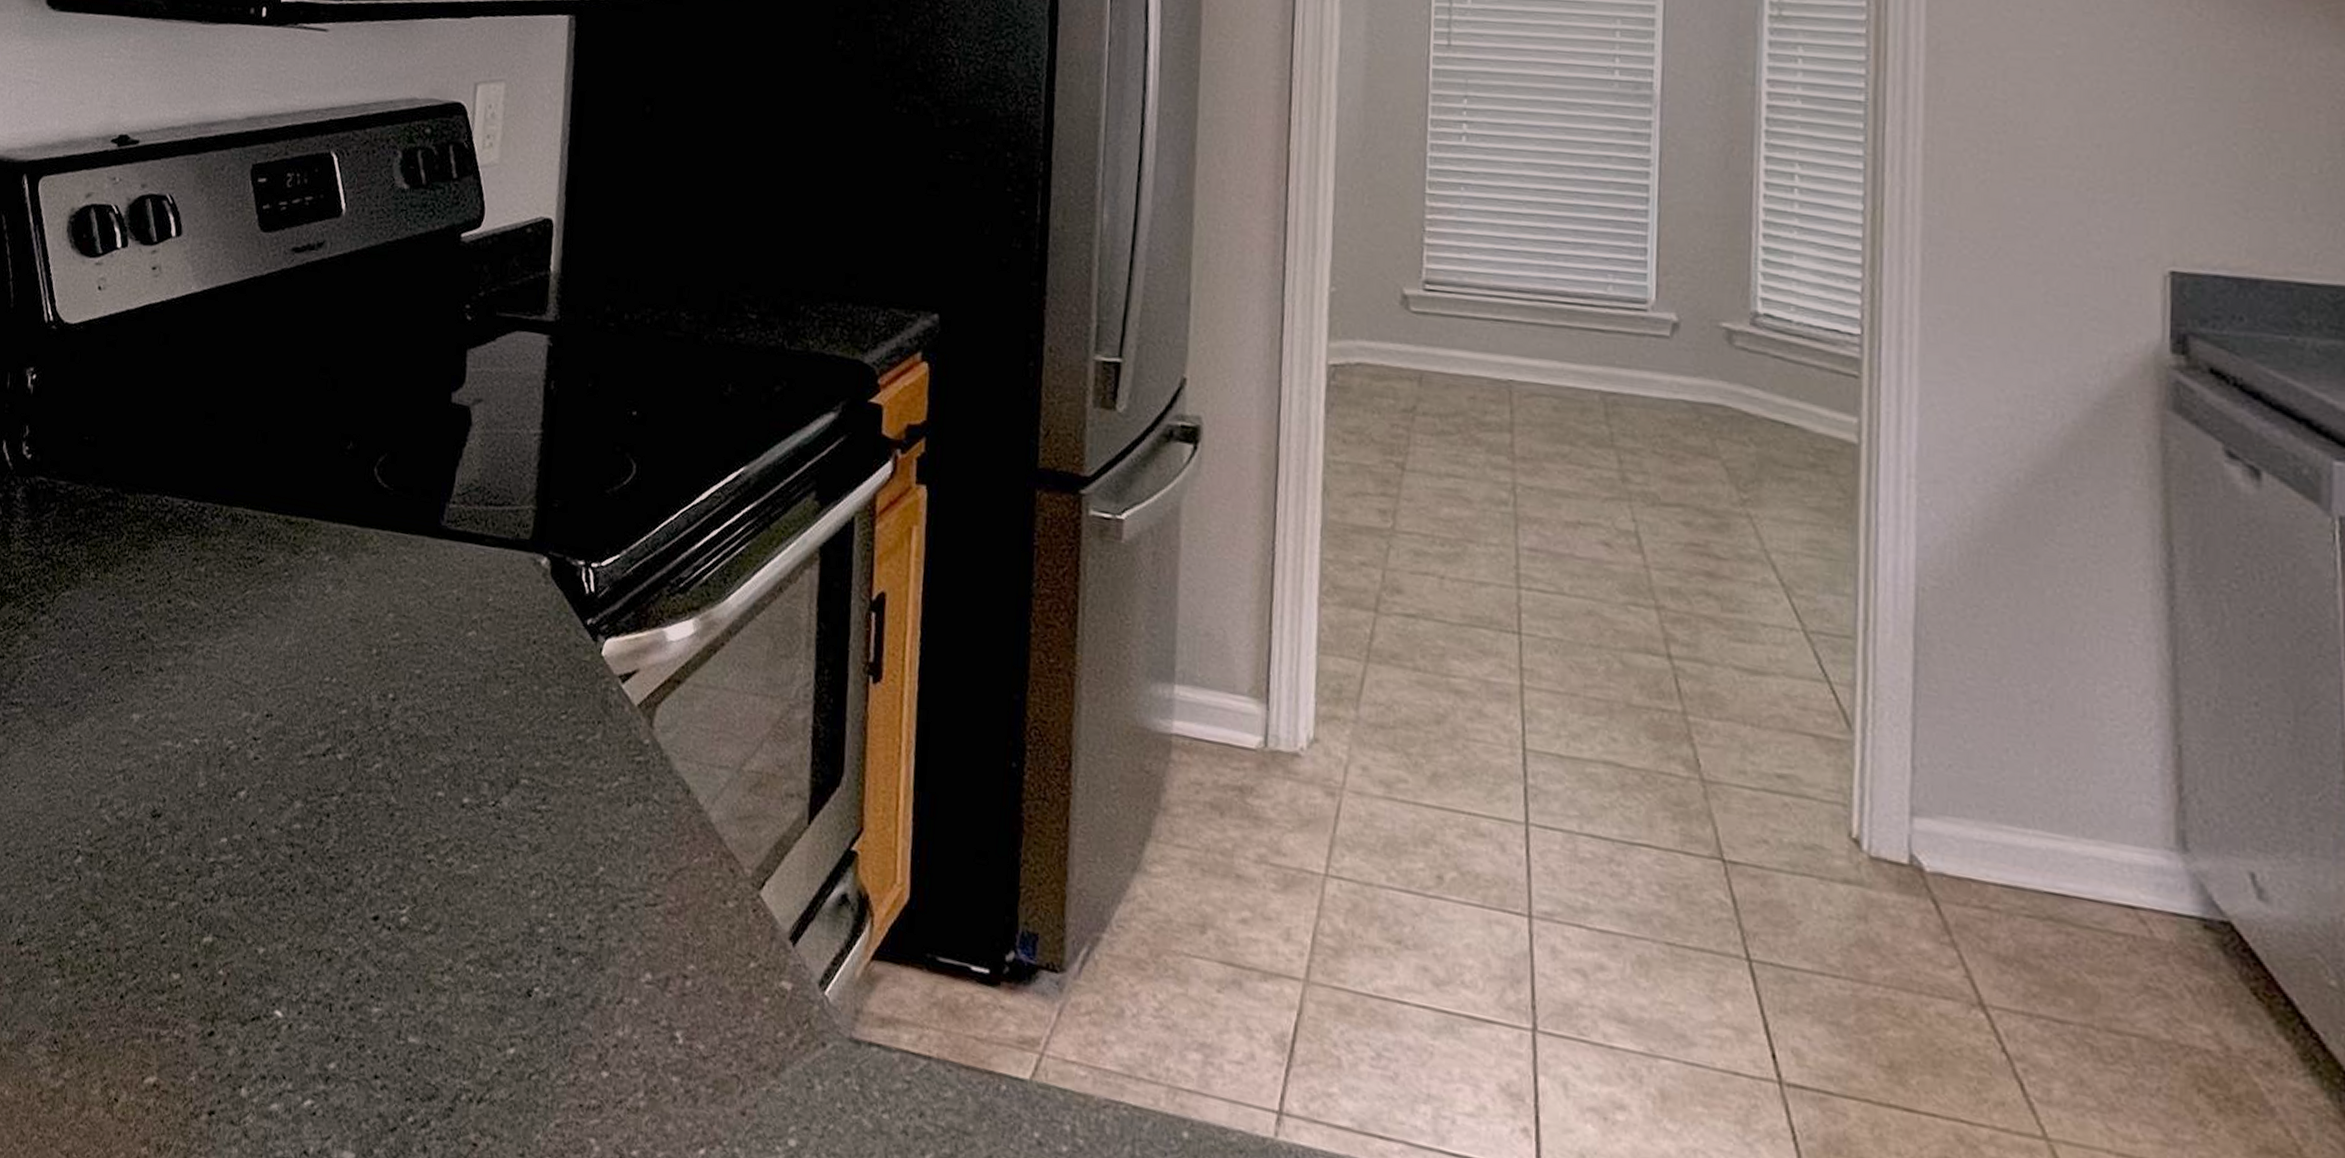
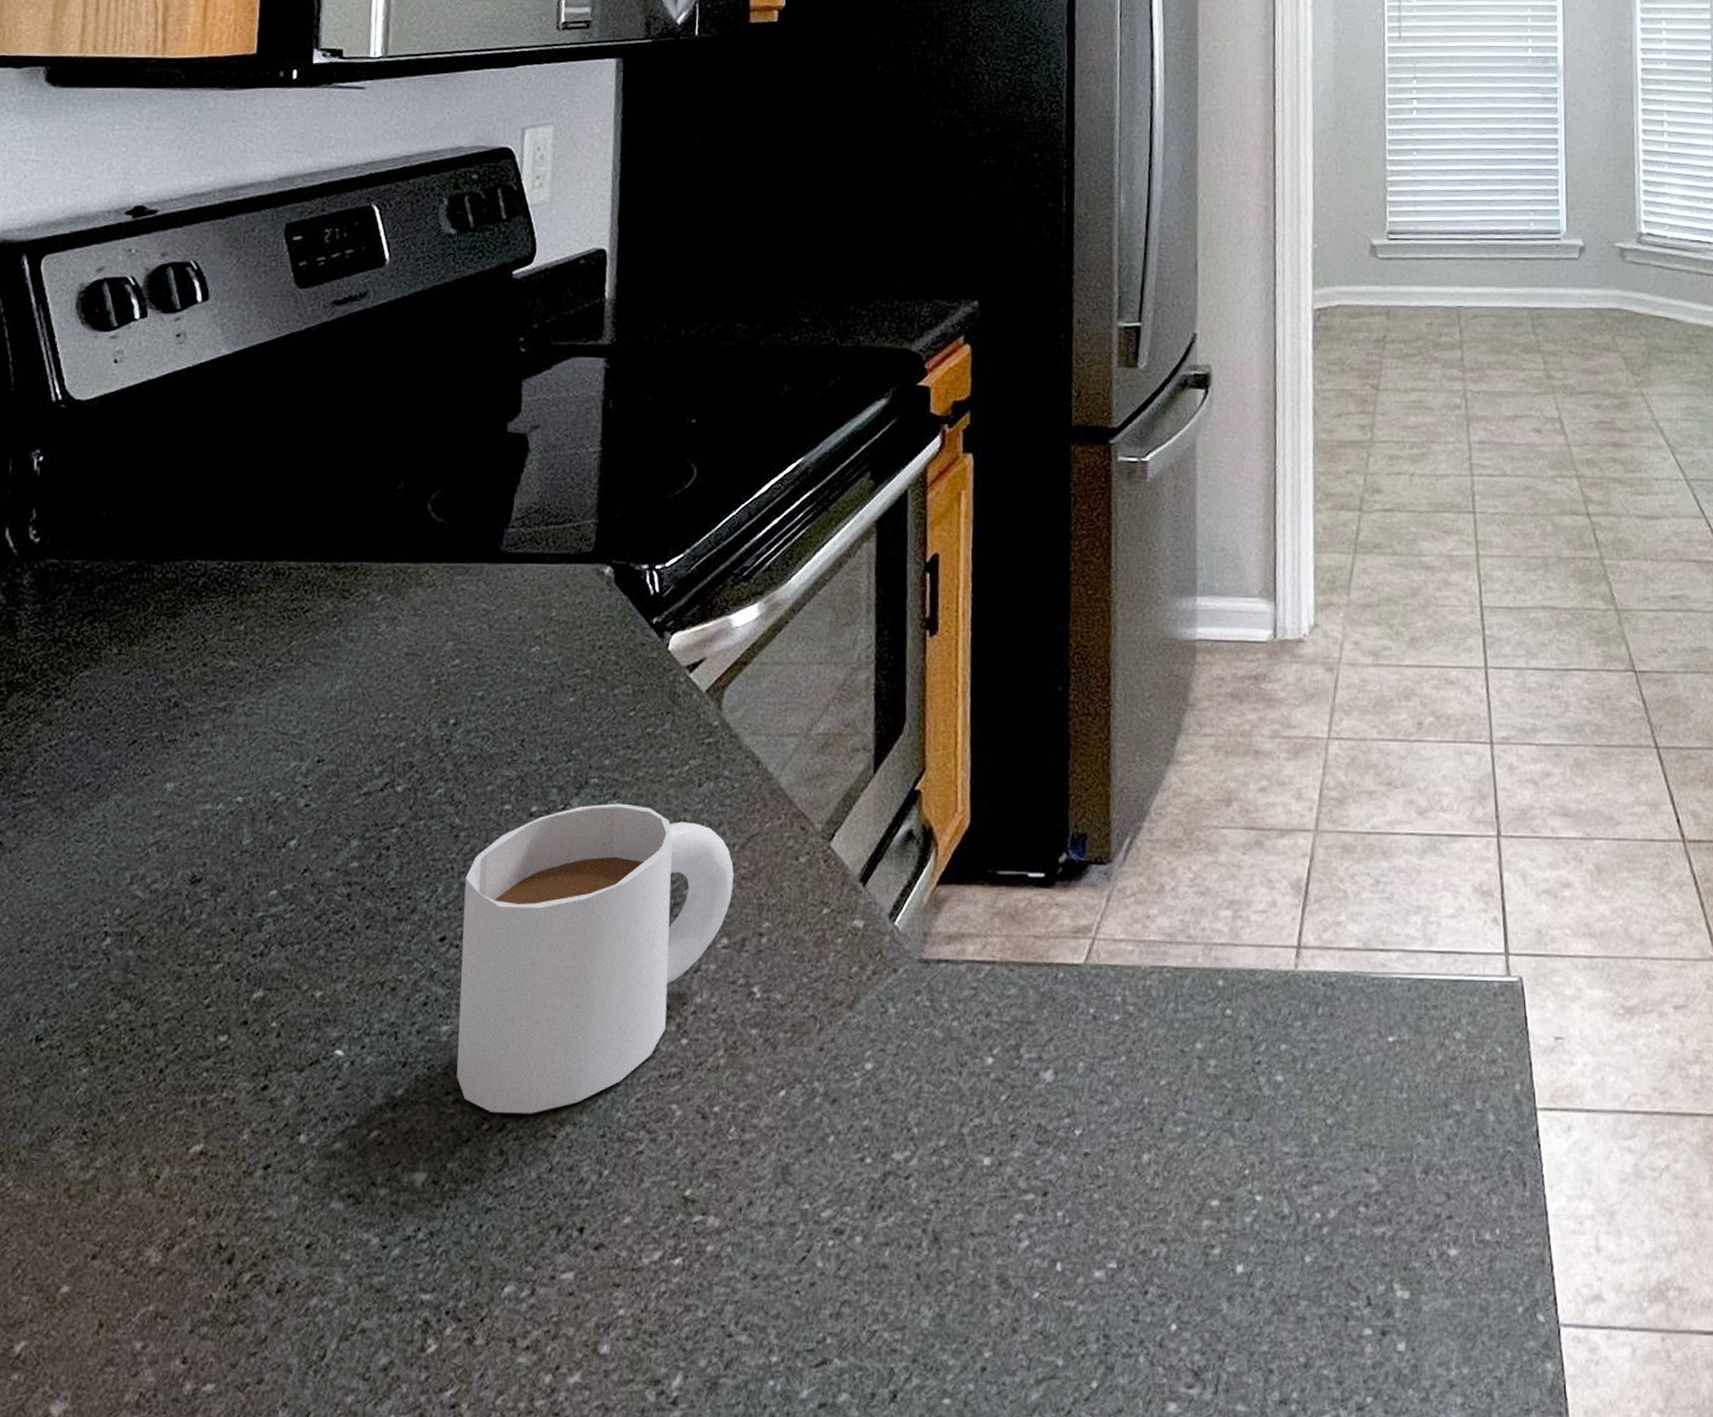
mug: none [385,805,661,1117] -> present [456,803,734,1114]

